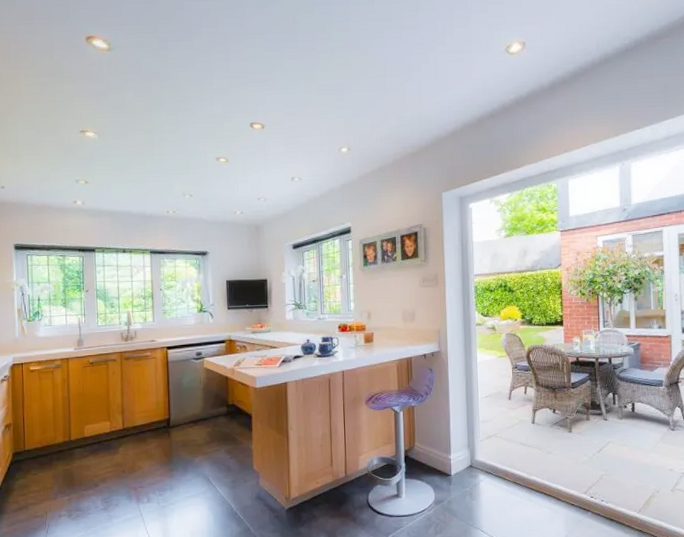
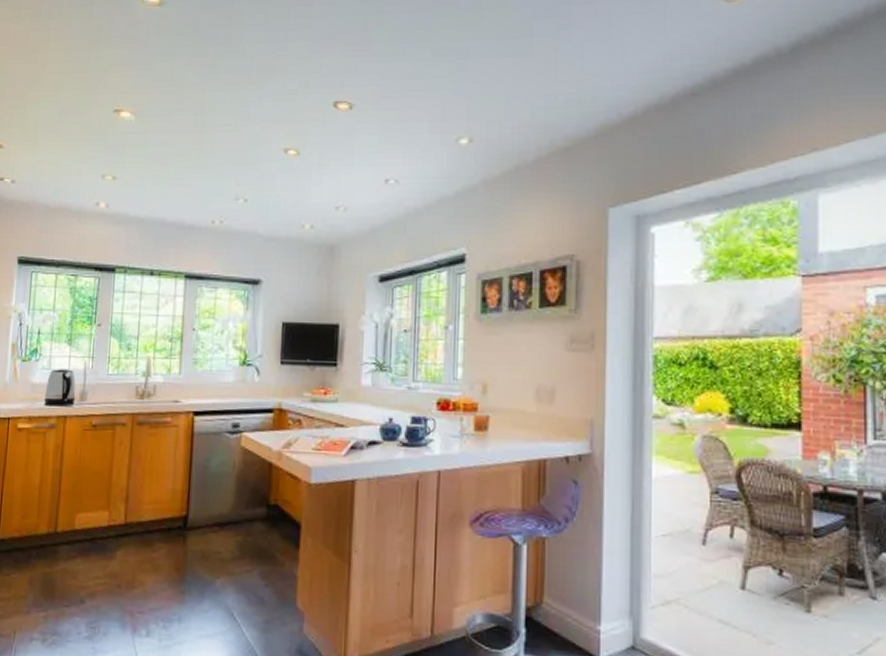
kettle: none [49,324,75,353] -> present [44,369,76,408]

